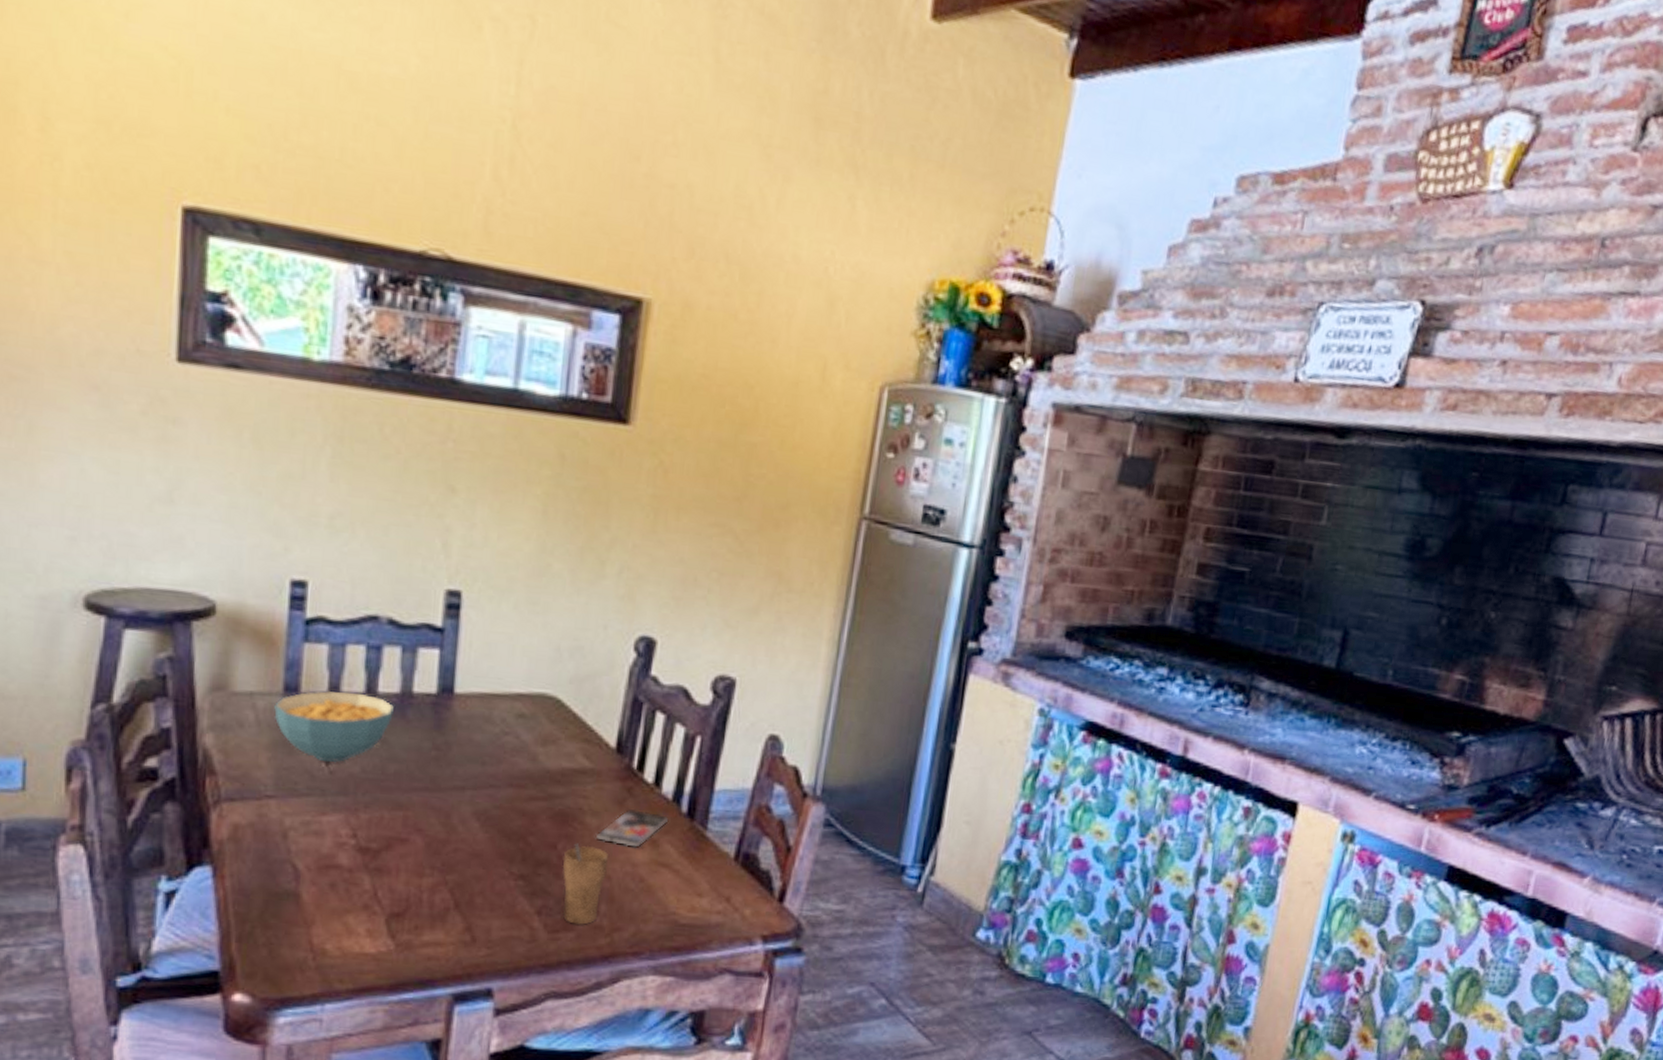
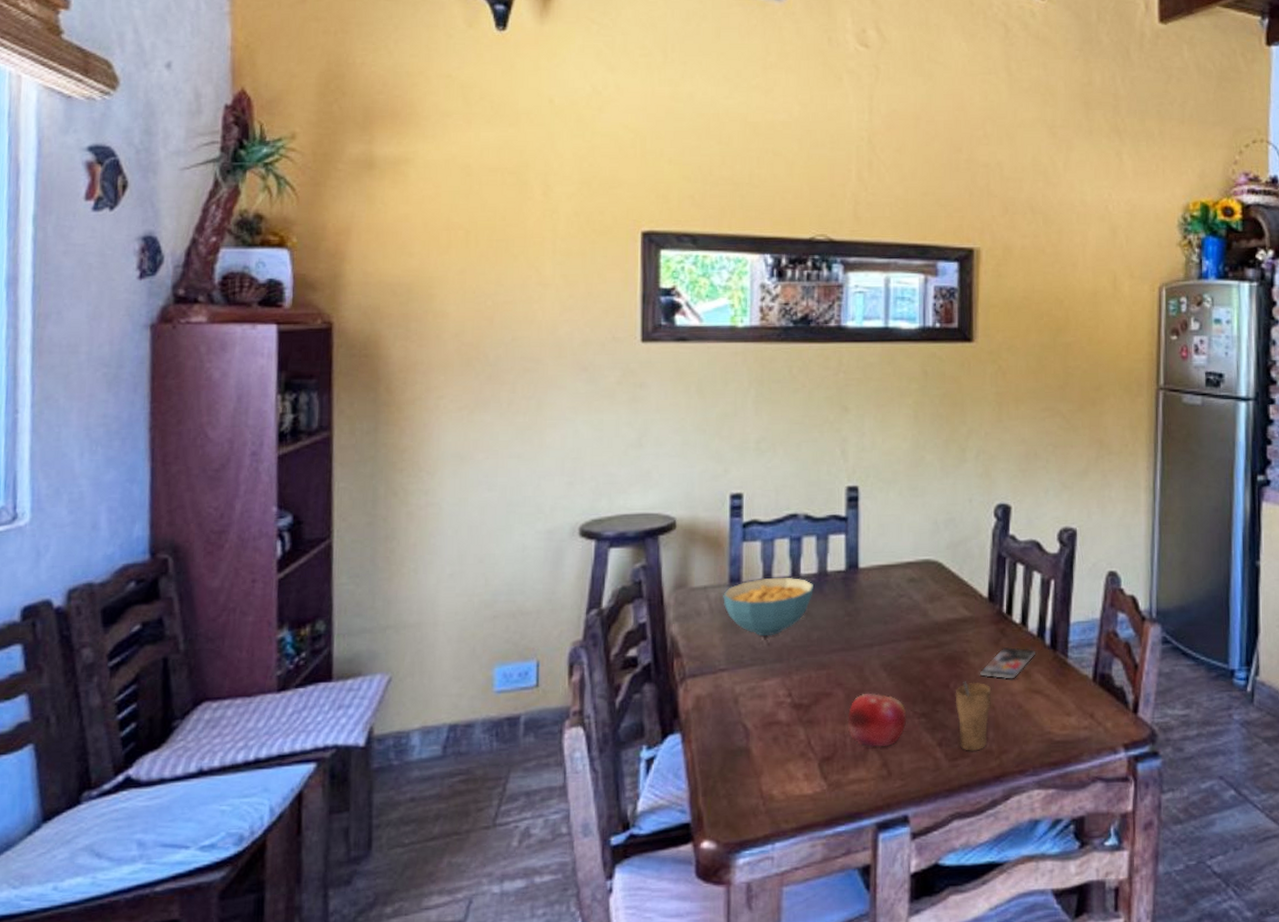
fruit: none [425,843,501,908] -> present [847,693,907,747]

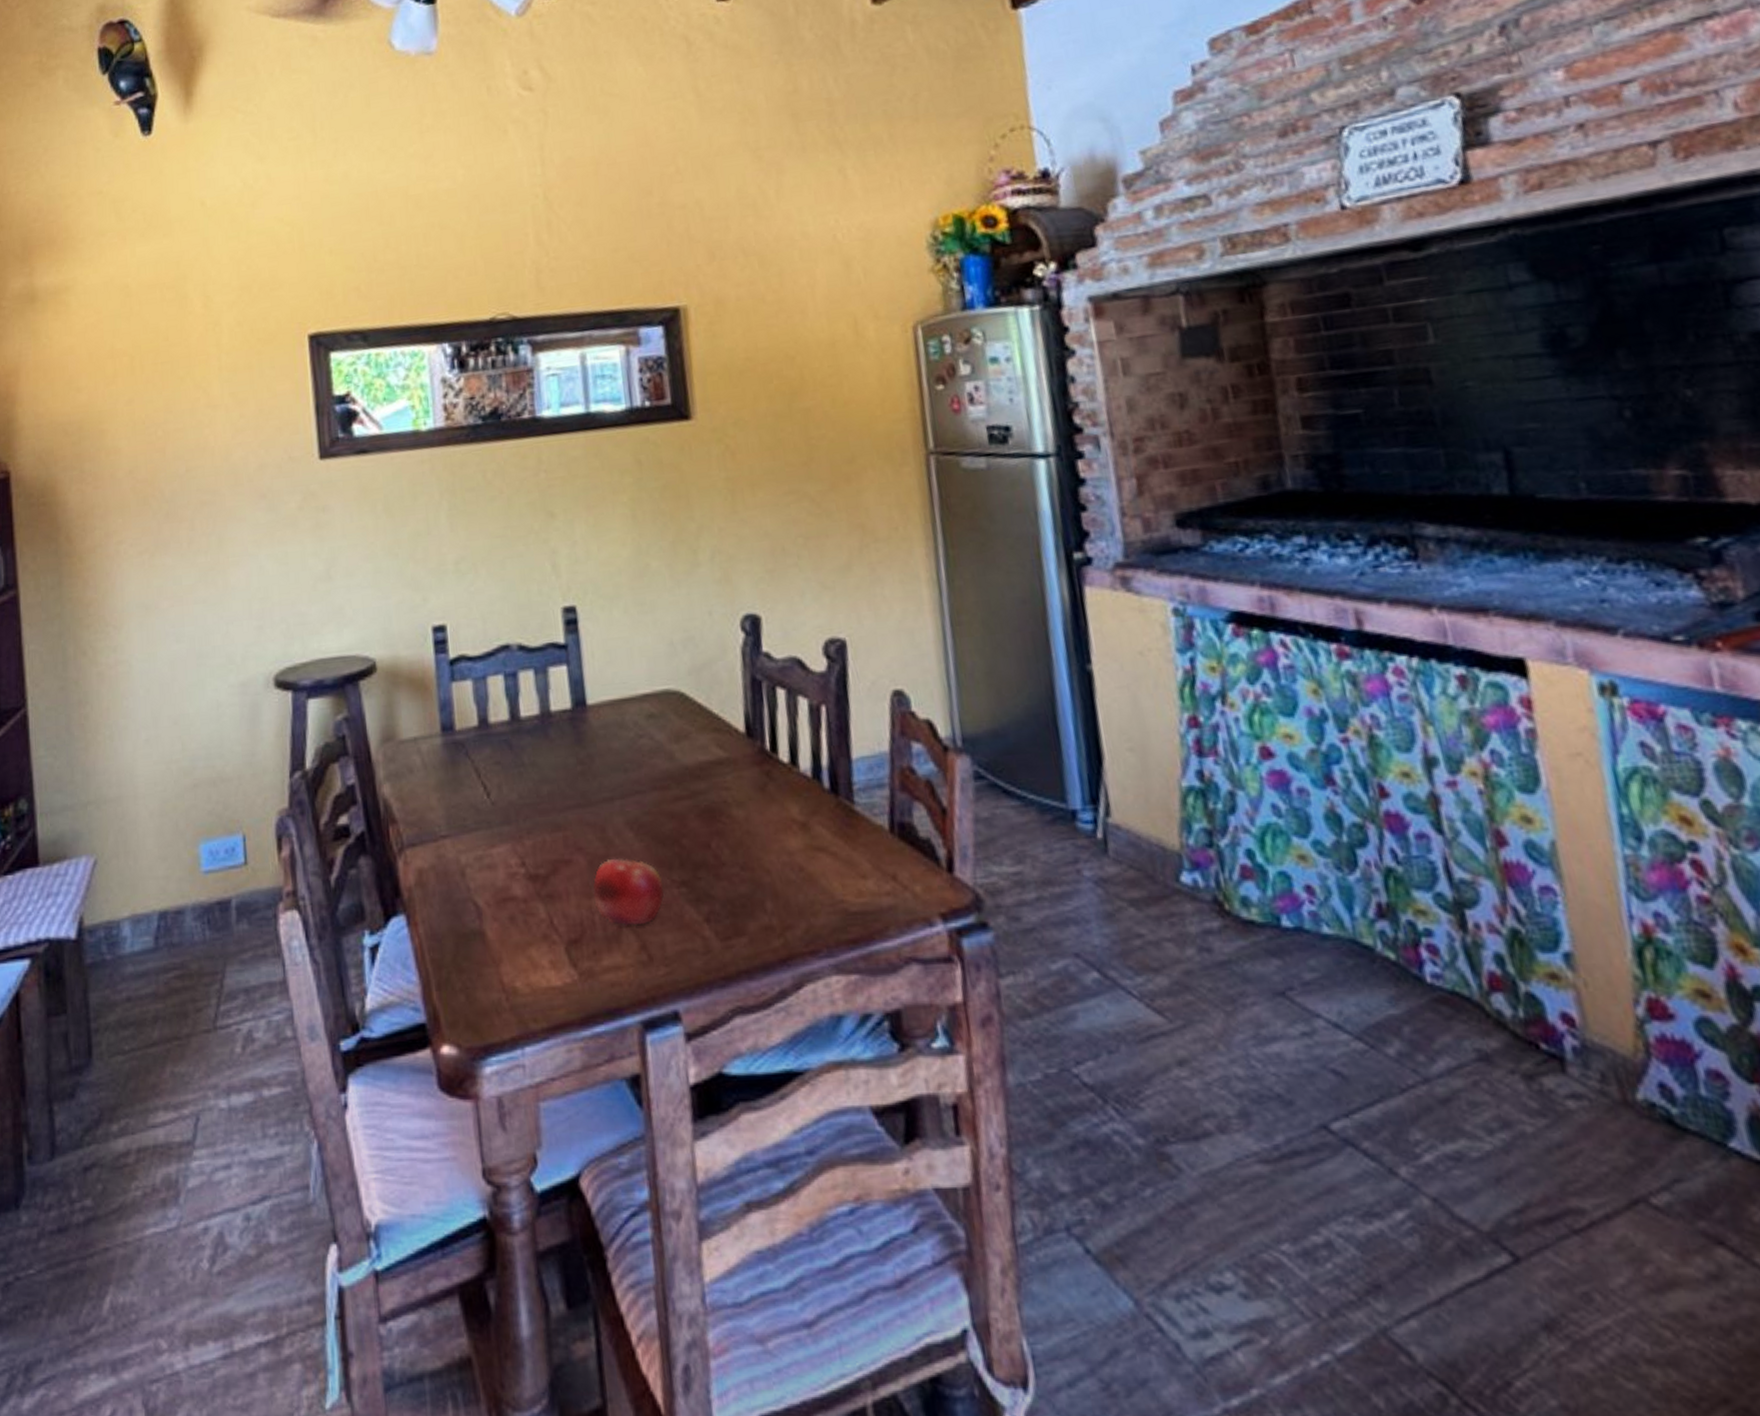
cereal bowl: present [723,577,813,636] -> none [436,721,538,794]
cup: present [955,681,992,751] -> none [718,839,767,928]
smartphone: present [979,646,1035,680] -> none [745,792,813,835]

